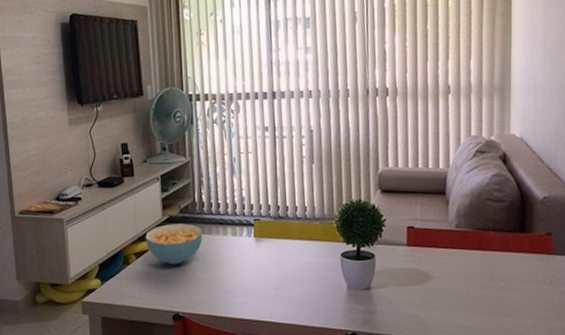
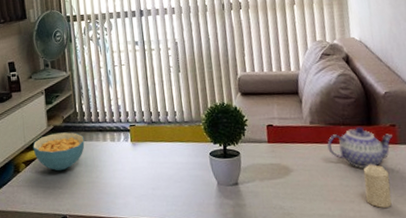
teapot: none [473,234,547,280] -> present [327,127,393,169]
candle: none [510,275,540,322] -> present [363,165,392,208]

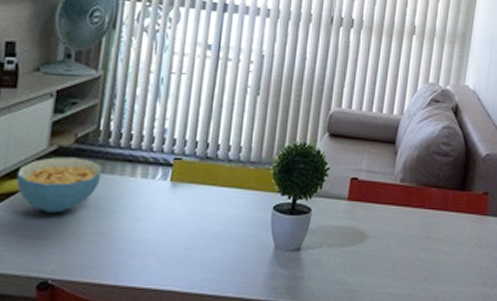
teapot: present [327,127,393,169] -> none [413,191,483,242]
candle: present [363,165,392,208] -> none [441,237,470,288]

